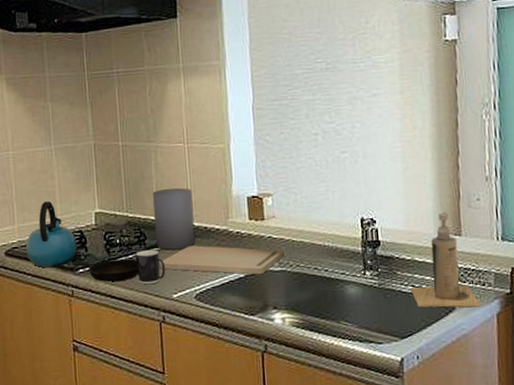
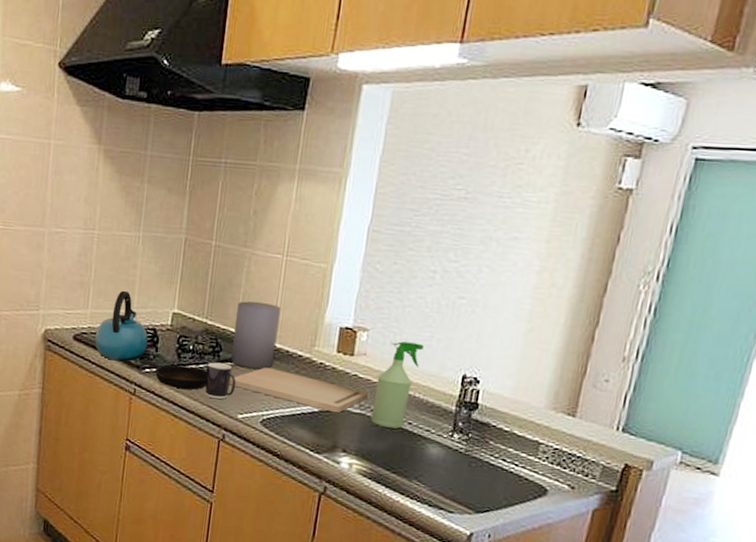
spray bottle: none [289,198,322,279] -> present [371,341,424,429]
soap dispenser: present [410,212,481,308] -> none [499,386,577,498]

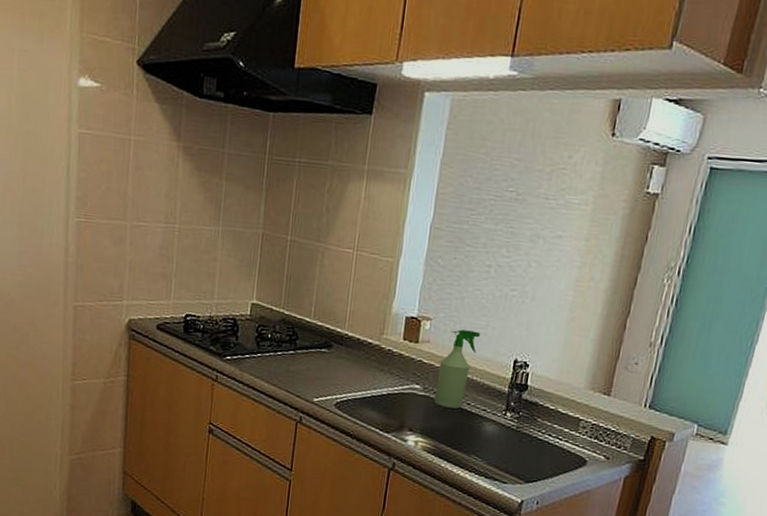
kettle: present [95,290,148,362] -> none [177,282,228,350]
frying pan: present [140,359,207,390] -> none [221,347,285,376]
mug: present [205,362,237,400] -> none [283,349,312,385]
cutting board: present [229,367,368,413] -> none [306,354,432,396]
canister: present [231,301,281,371] -> none [307,292,352,357]

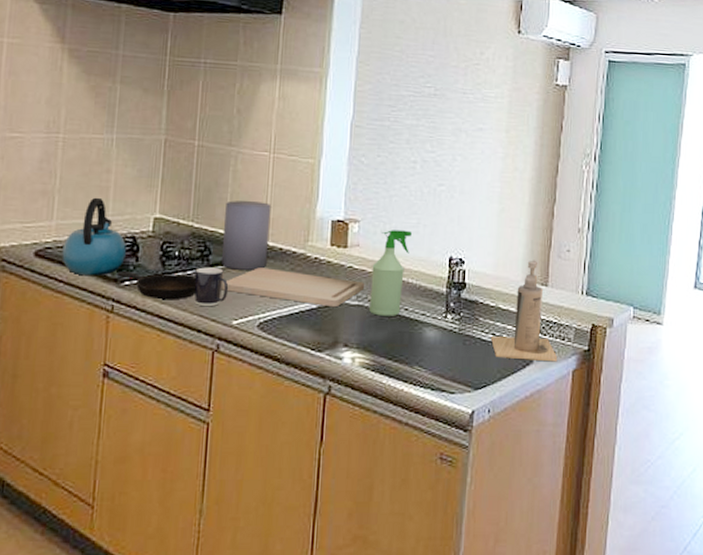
kettle: none [177,282,228,350] -> present [62,197,126,276]
frying pan: none [221,347,285,376] -> present [118,271,197,300]
mug: none [283,349,312,385] -> present [194,267,229,307]
cutting board: none [306,354,432,396] -> present [221,267,364,308]
canister: none [307,292,352,357] -> present [222,201,271,272]
soap dispenser: none [546,369,612,468] -> present [490,260,558,362]

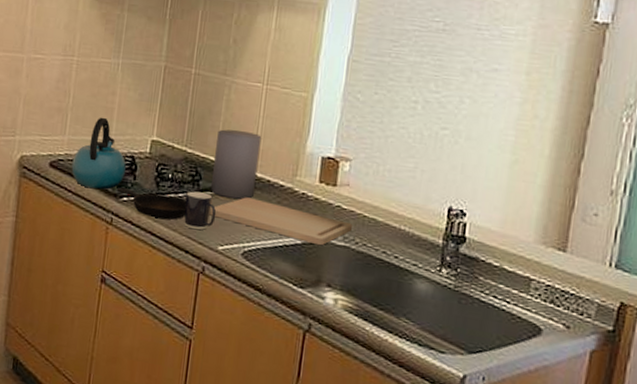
spray bottle: present [369,230,412,316] -> none [356,172,407,263]
soap dispenser: present [490,260,558,362] -> none [490,220,573,339]

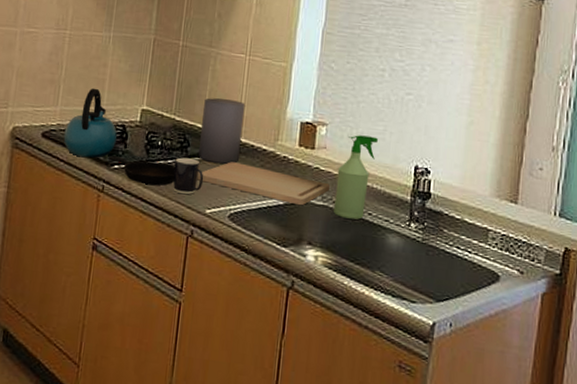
spray bottle: none [356,172,407,263] -> present [334,135,378,220]

